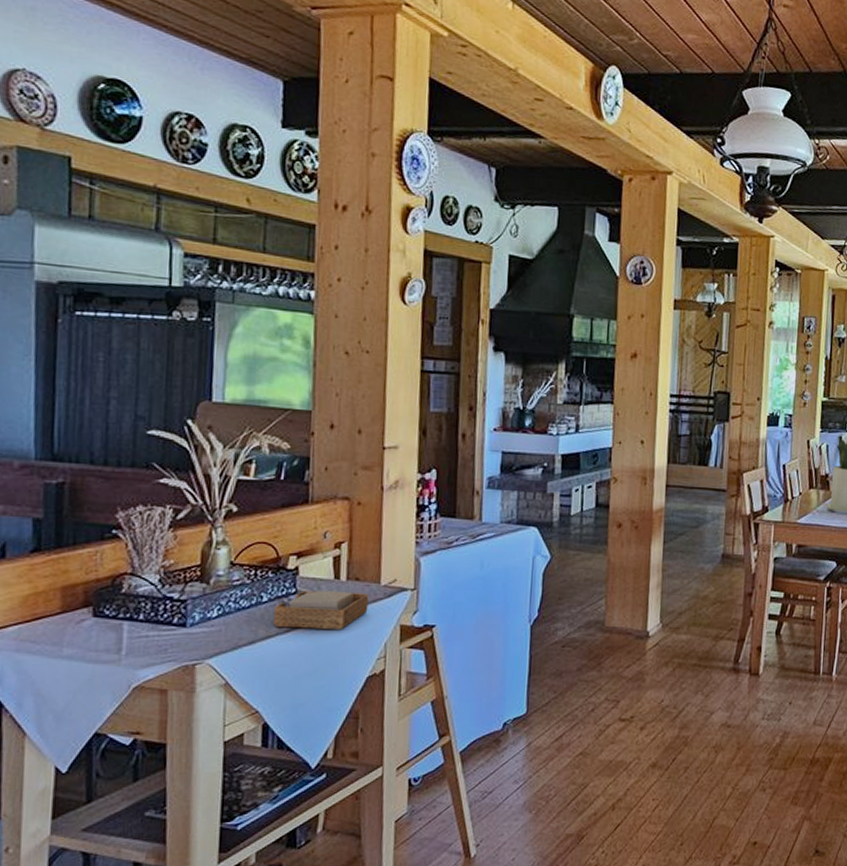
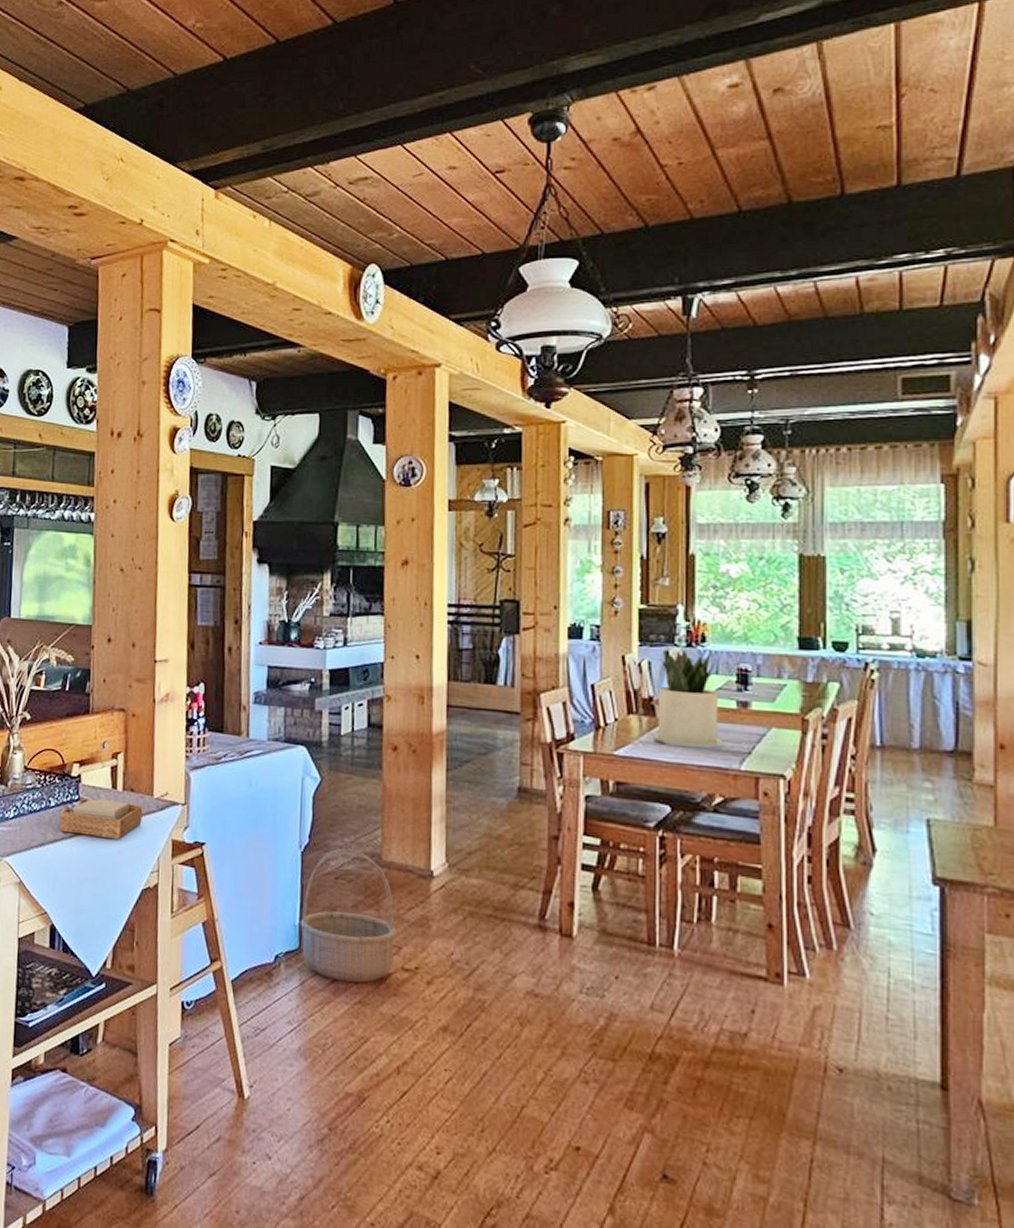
basket: none [528,619,615,738] -> present [300,848,396,984]

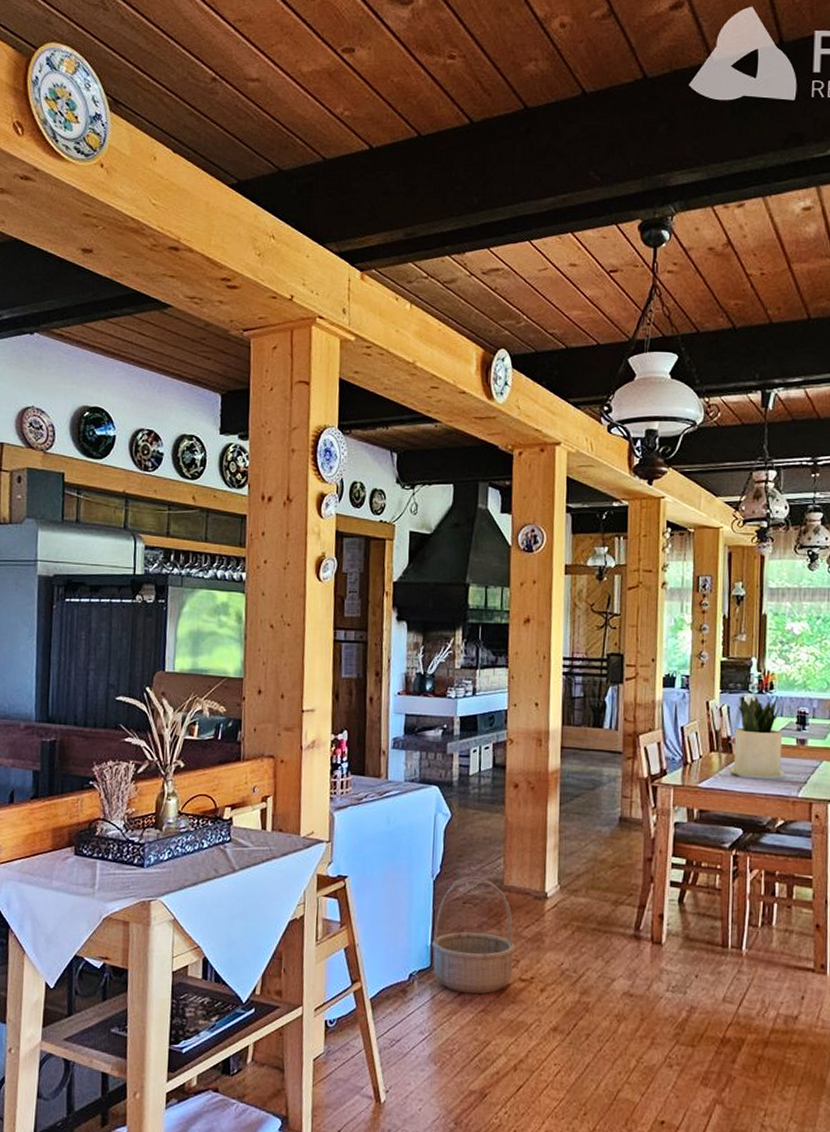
napkin holder: present [59,798,143,840] -> none [211,839,290,877]

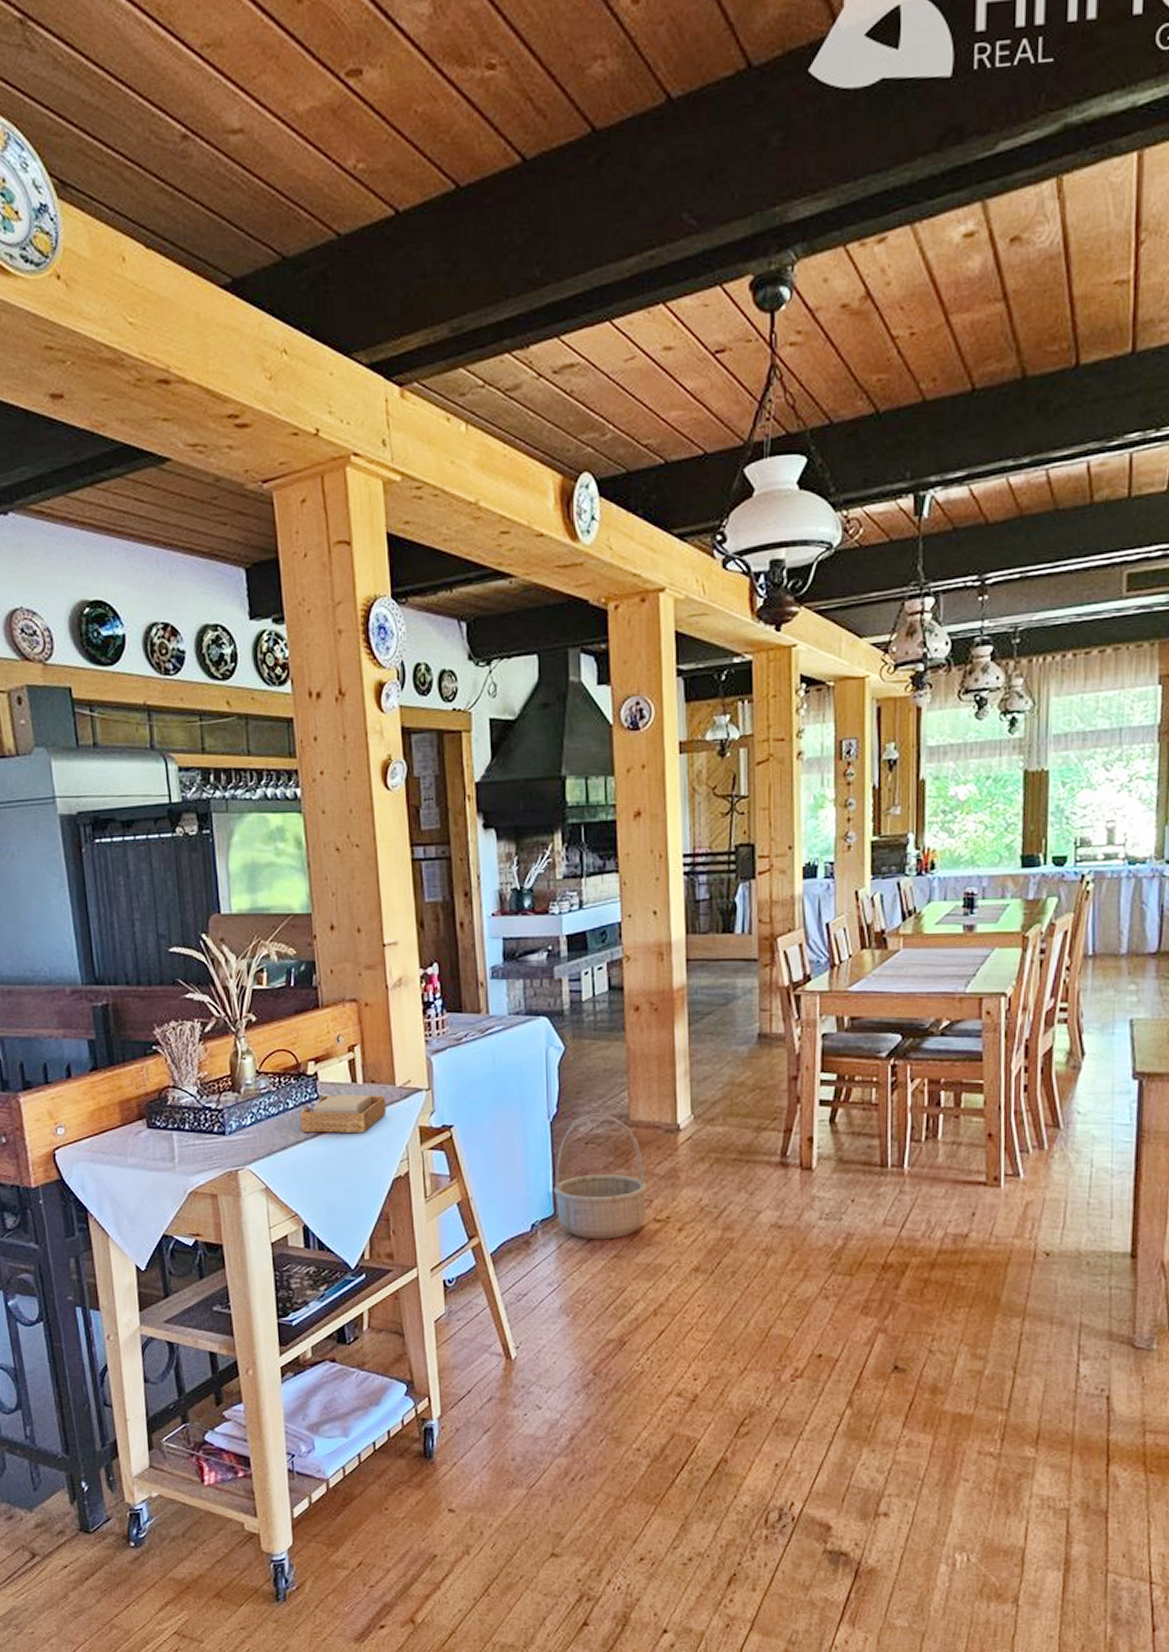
napkin holder: none [211,839,290,877] -> present [300,1094,387,1134]
planter: present [729,695,787,780] -> none [884,878,952,977]

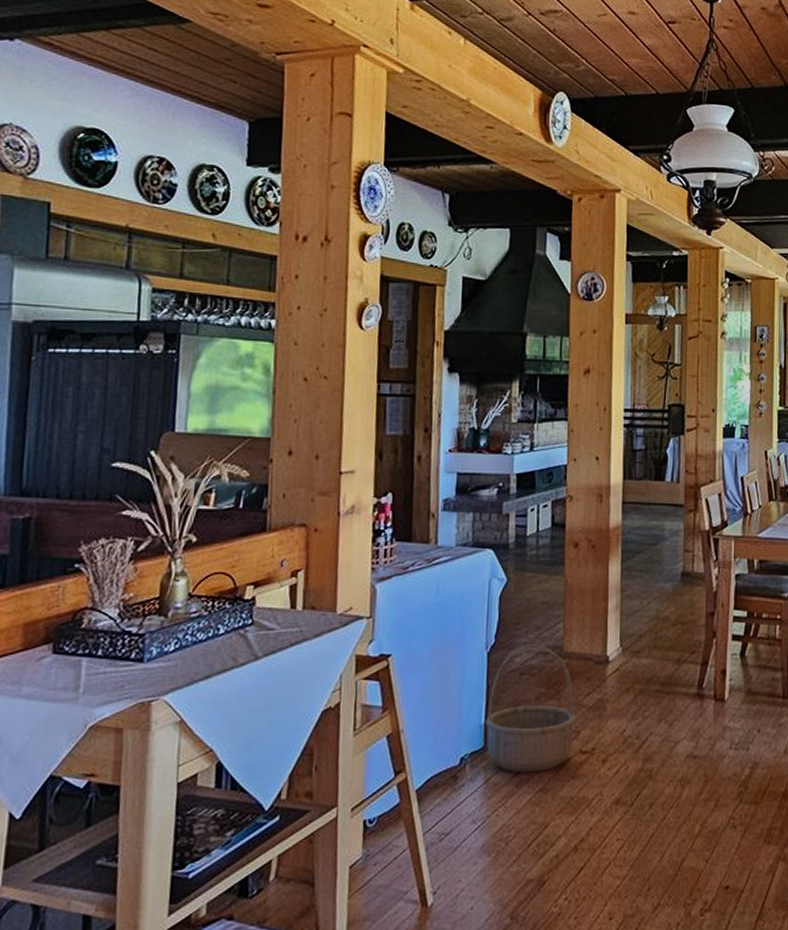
napkin holder: present [300,1094,387,1134] -> none [228,621,325,662]

